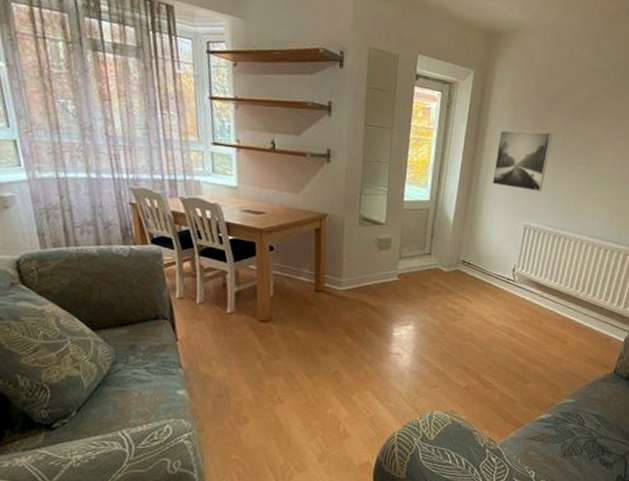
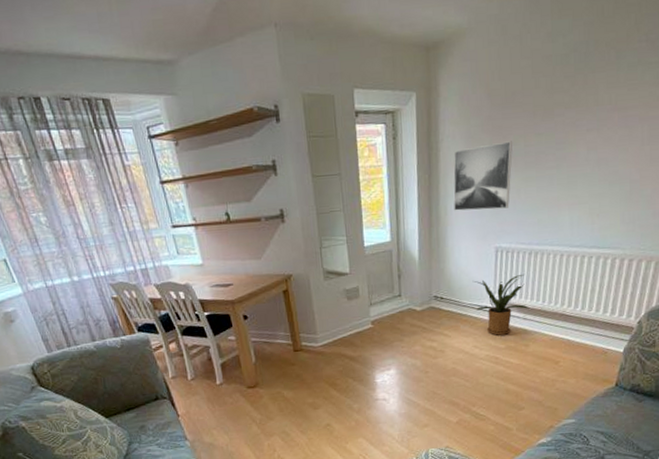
house plant: none [499,251,548,308] -> present [472,273,529,336]

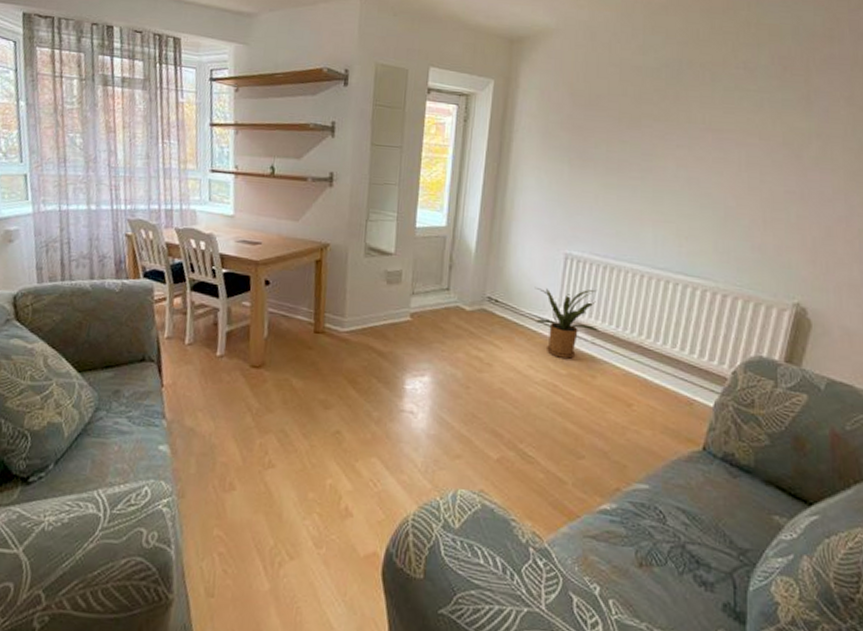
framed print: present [453,141,513,211] -> none [522,143,593,213]

